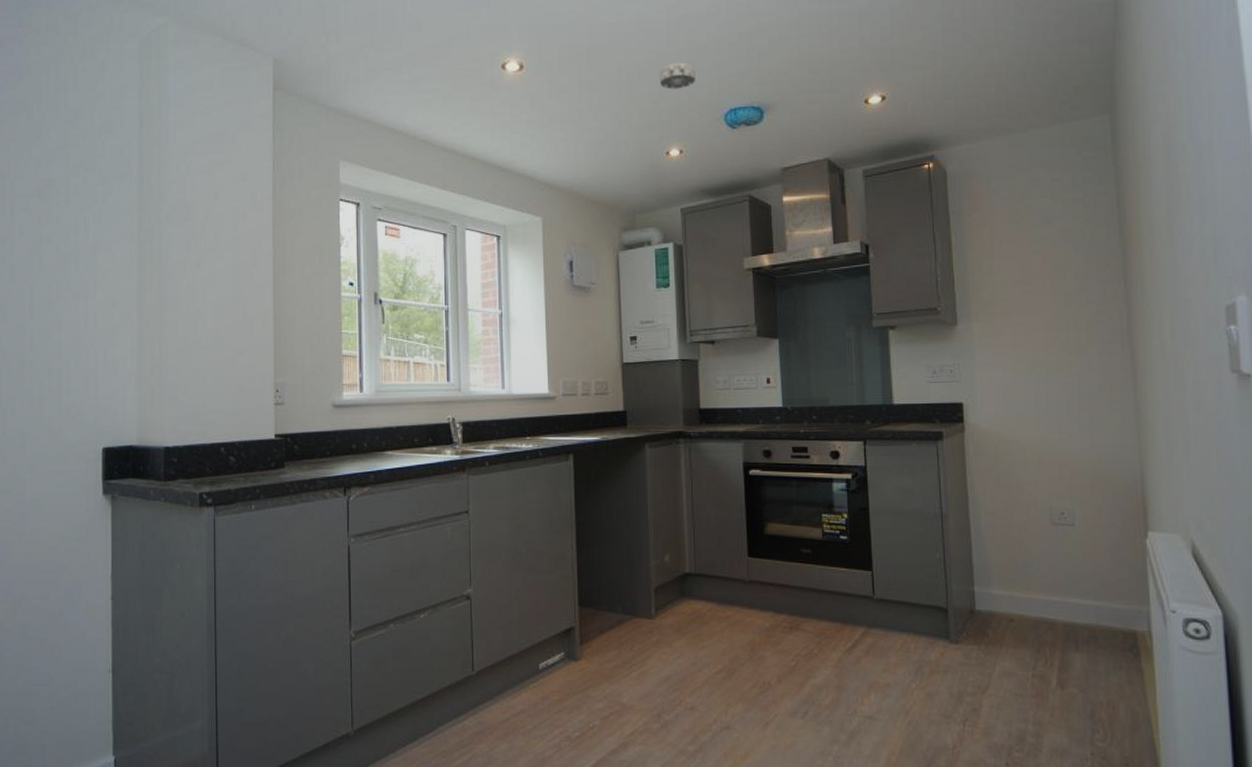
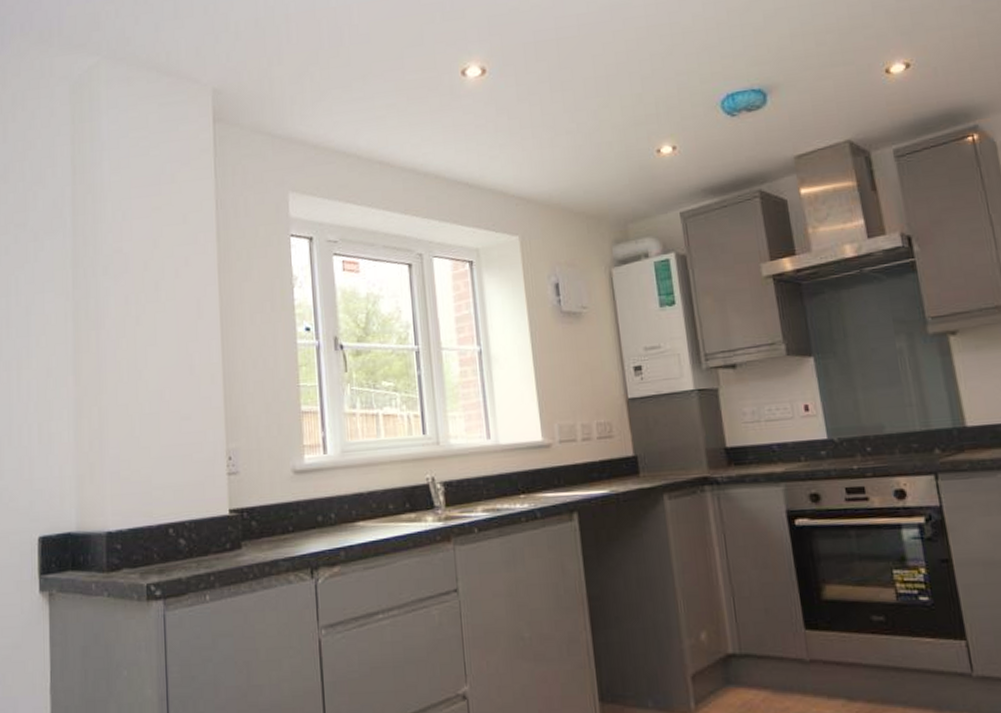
smoke detector: present [659,62,695,90] -> none [640,48,683,80]

